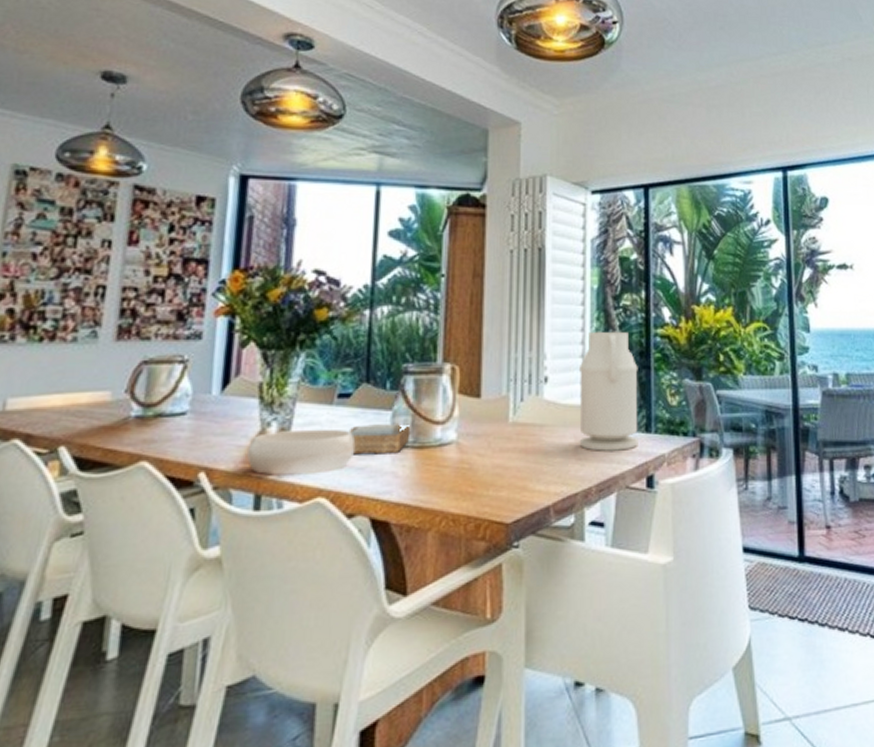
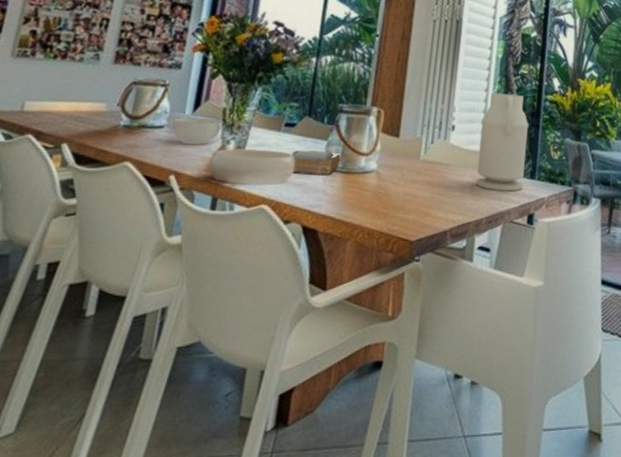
bowl: none [197,398,260,433] -> present [172,117,223,146]

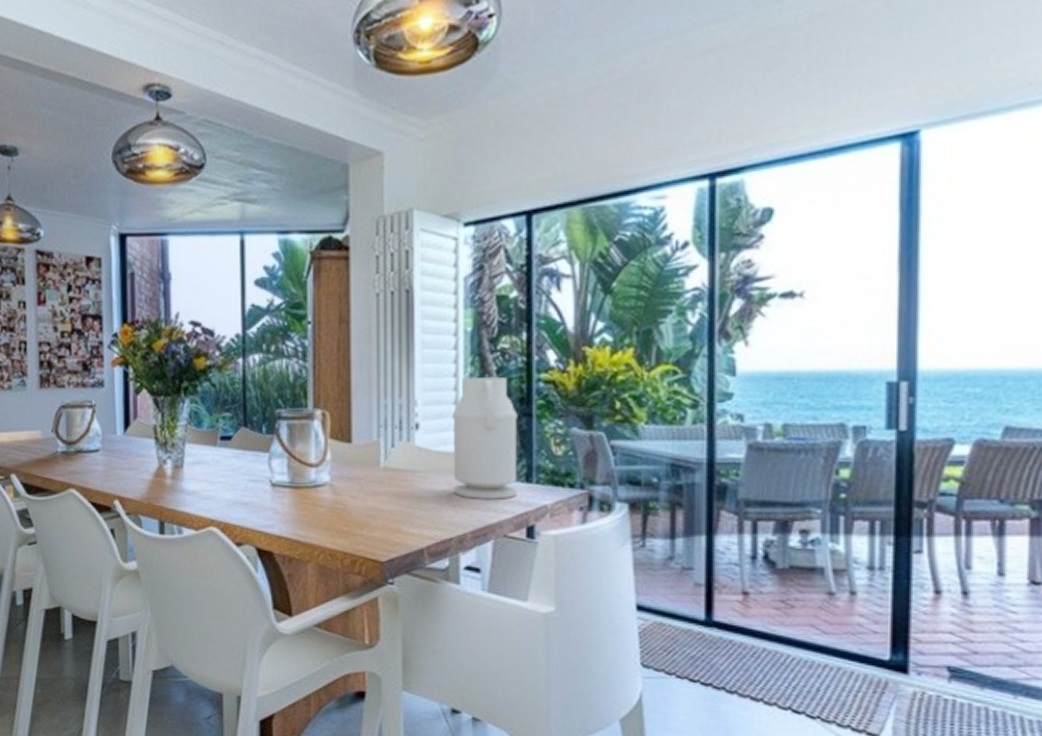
bowl: present [172,117,223,146] -> none [107,438,156,468]
bowl: present [209,148,296,185] -> none [150,467,239,506]
napkin holder: present [291,150,341,176] -> none [232,465,287,492]

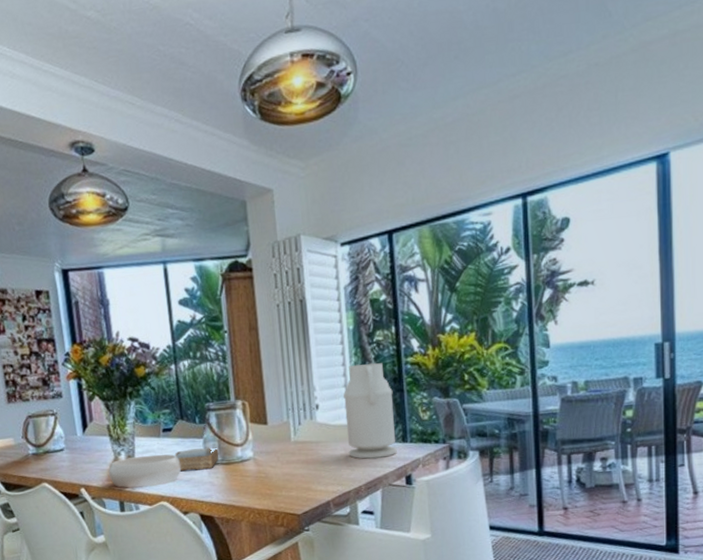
bowl: none [150,467,239,506] -> present [108,454,182,488]
napkin holder: none [232,465,287,492] -> present [174,448,219,472]

